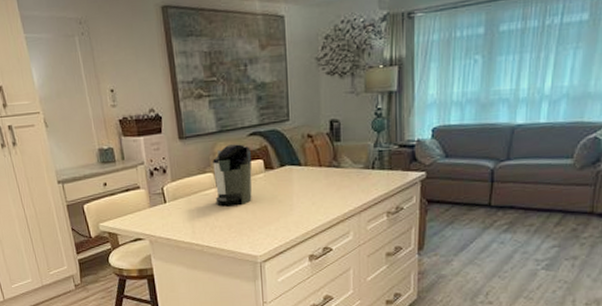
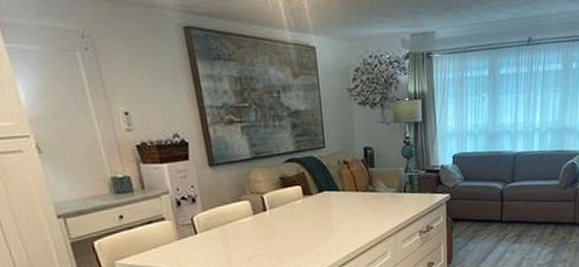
coffee maker: present [213,144,252,207] -> none [248,170,292,235]

